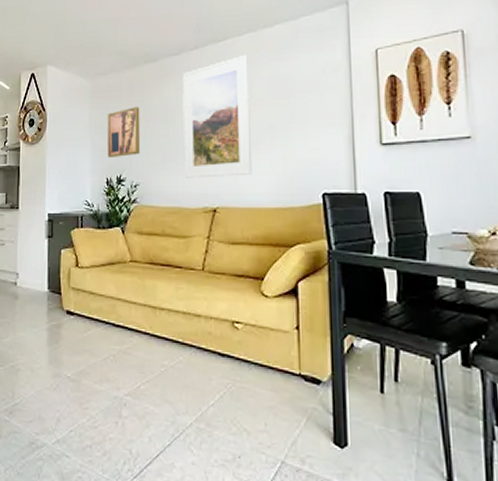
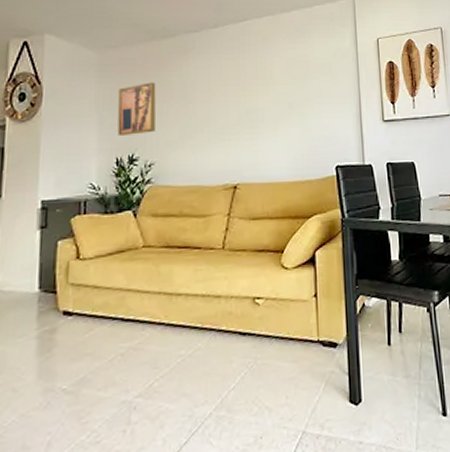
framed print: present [183,54,253,178] -> none [202,35,272,156]

